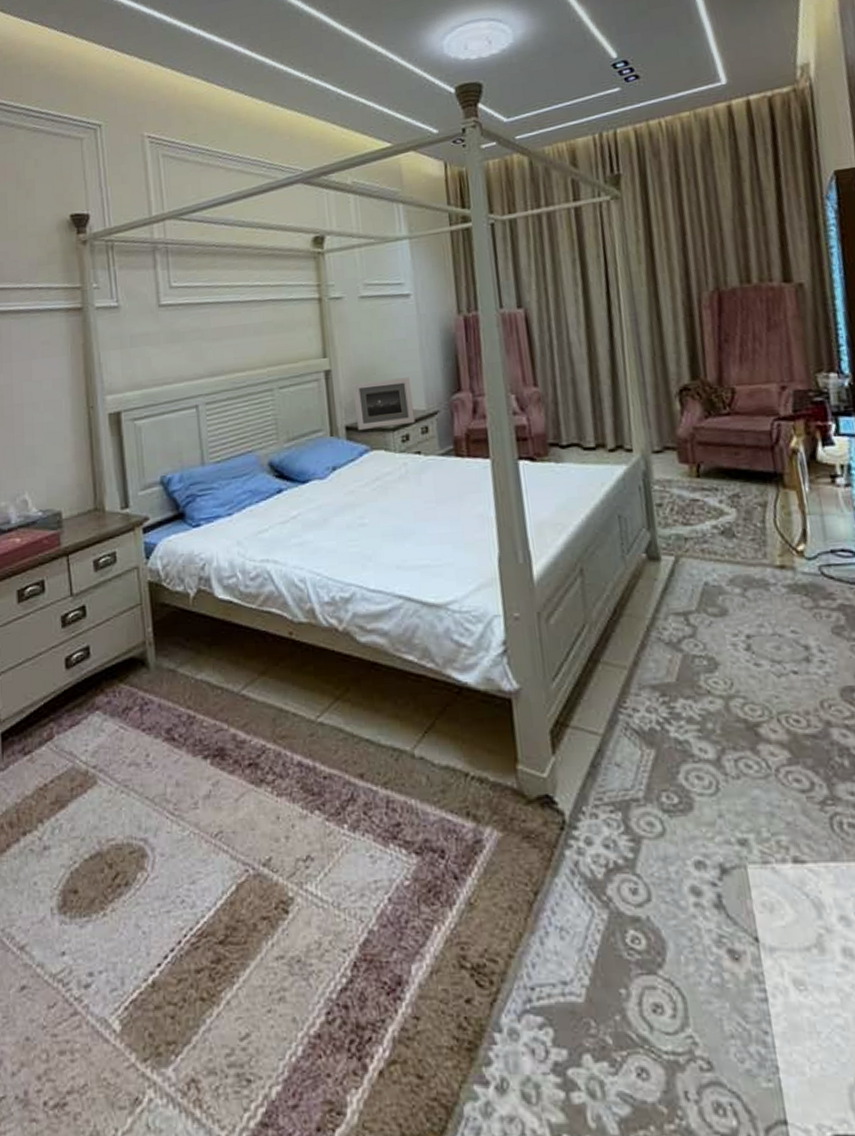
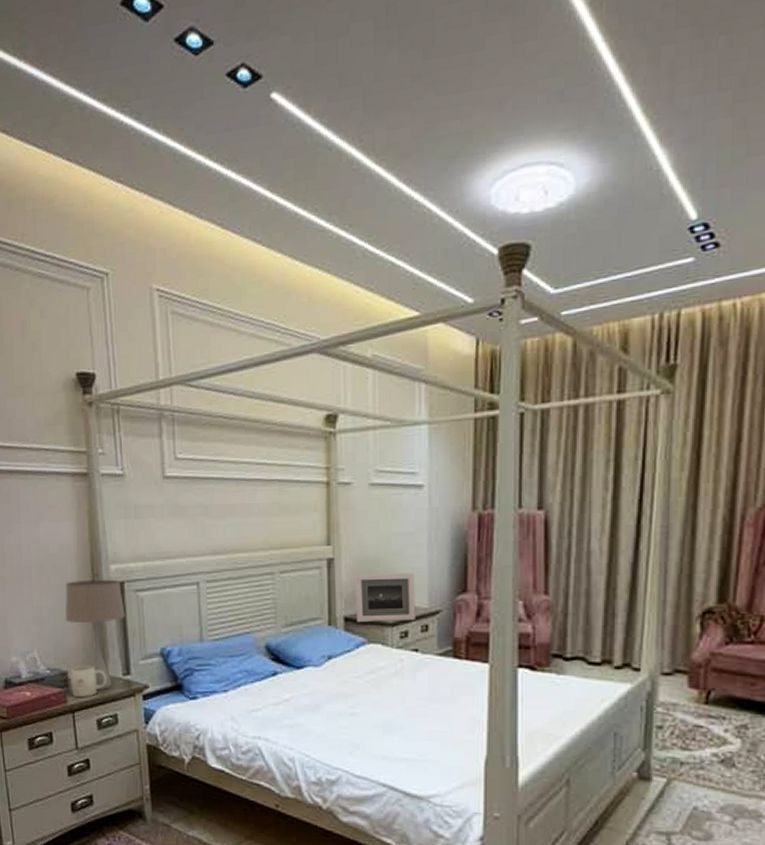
table lamp: none [58,410,123,529] -> present [65,579,125,691]
mug: none [63,501,104,539] -> present [69,664,107,698]

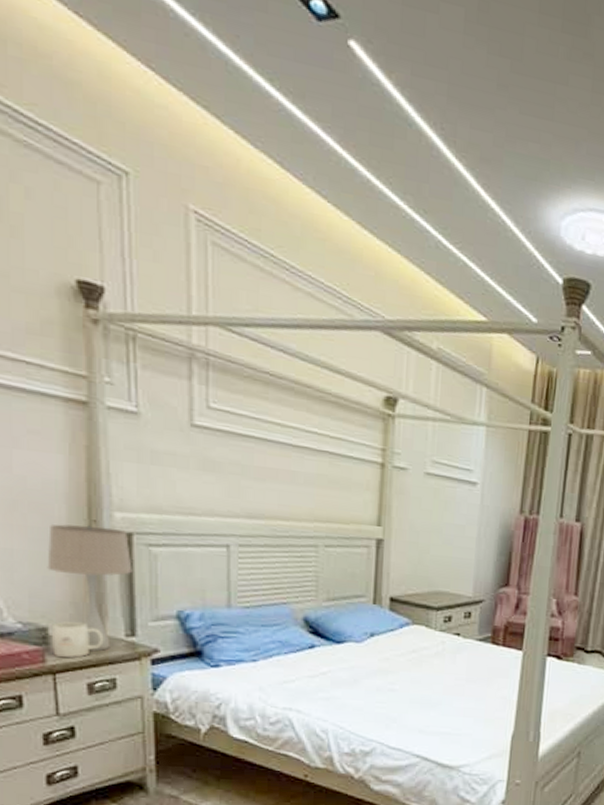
picture frame: present [355,573,416,623] -> none [401,557,462,608]

